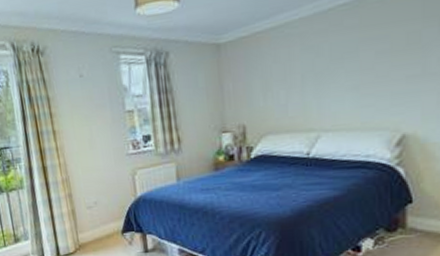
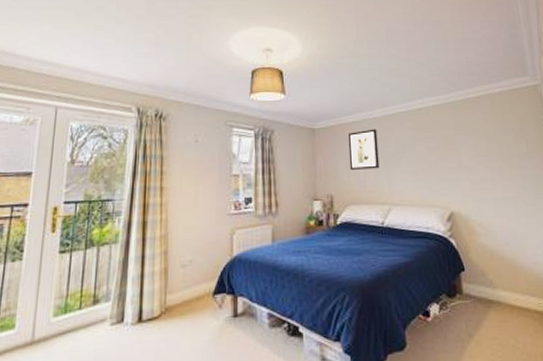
wall art: none [264,33,307,92] -> present [348,129,380,170]

